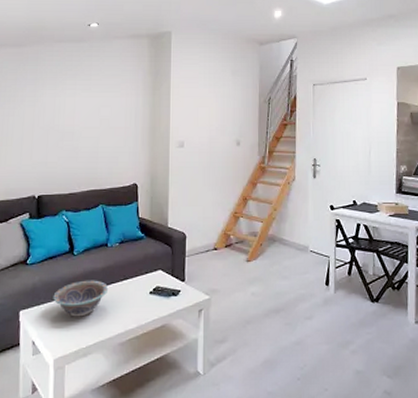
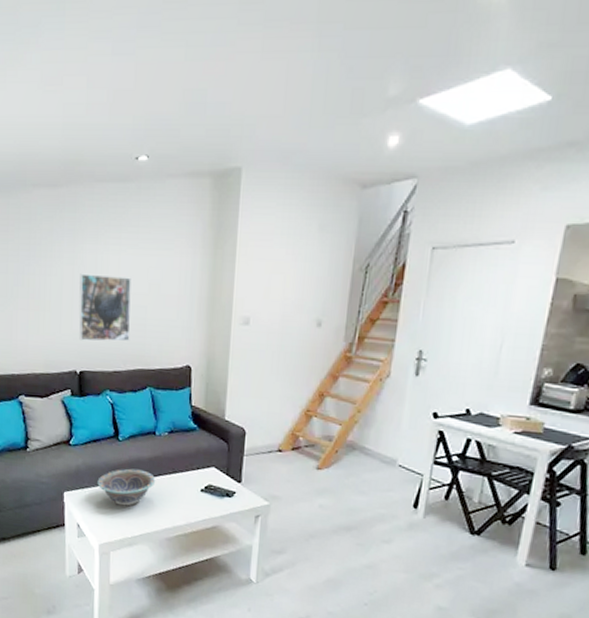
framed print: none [38,113,85,169] -> present [79,273,131,342]

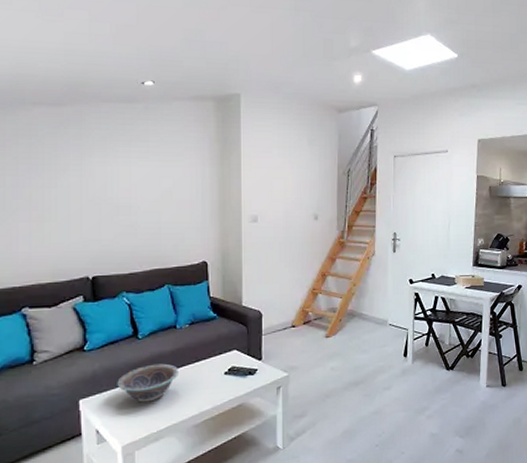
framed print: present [79,273,131,342] -> none [89,184,145,248]

